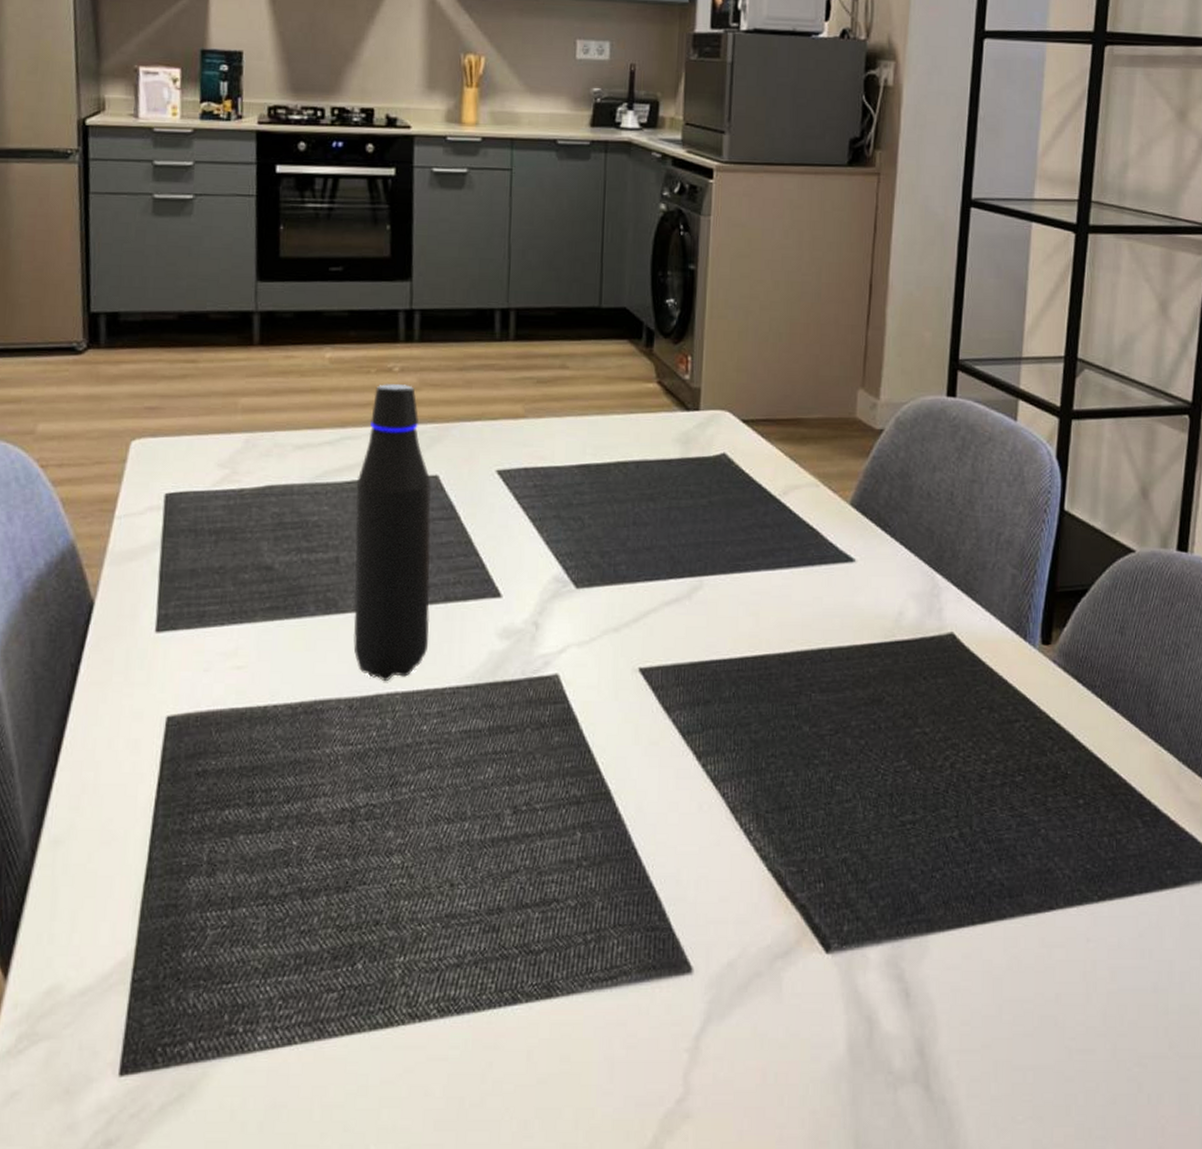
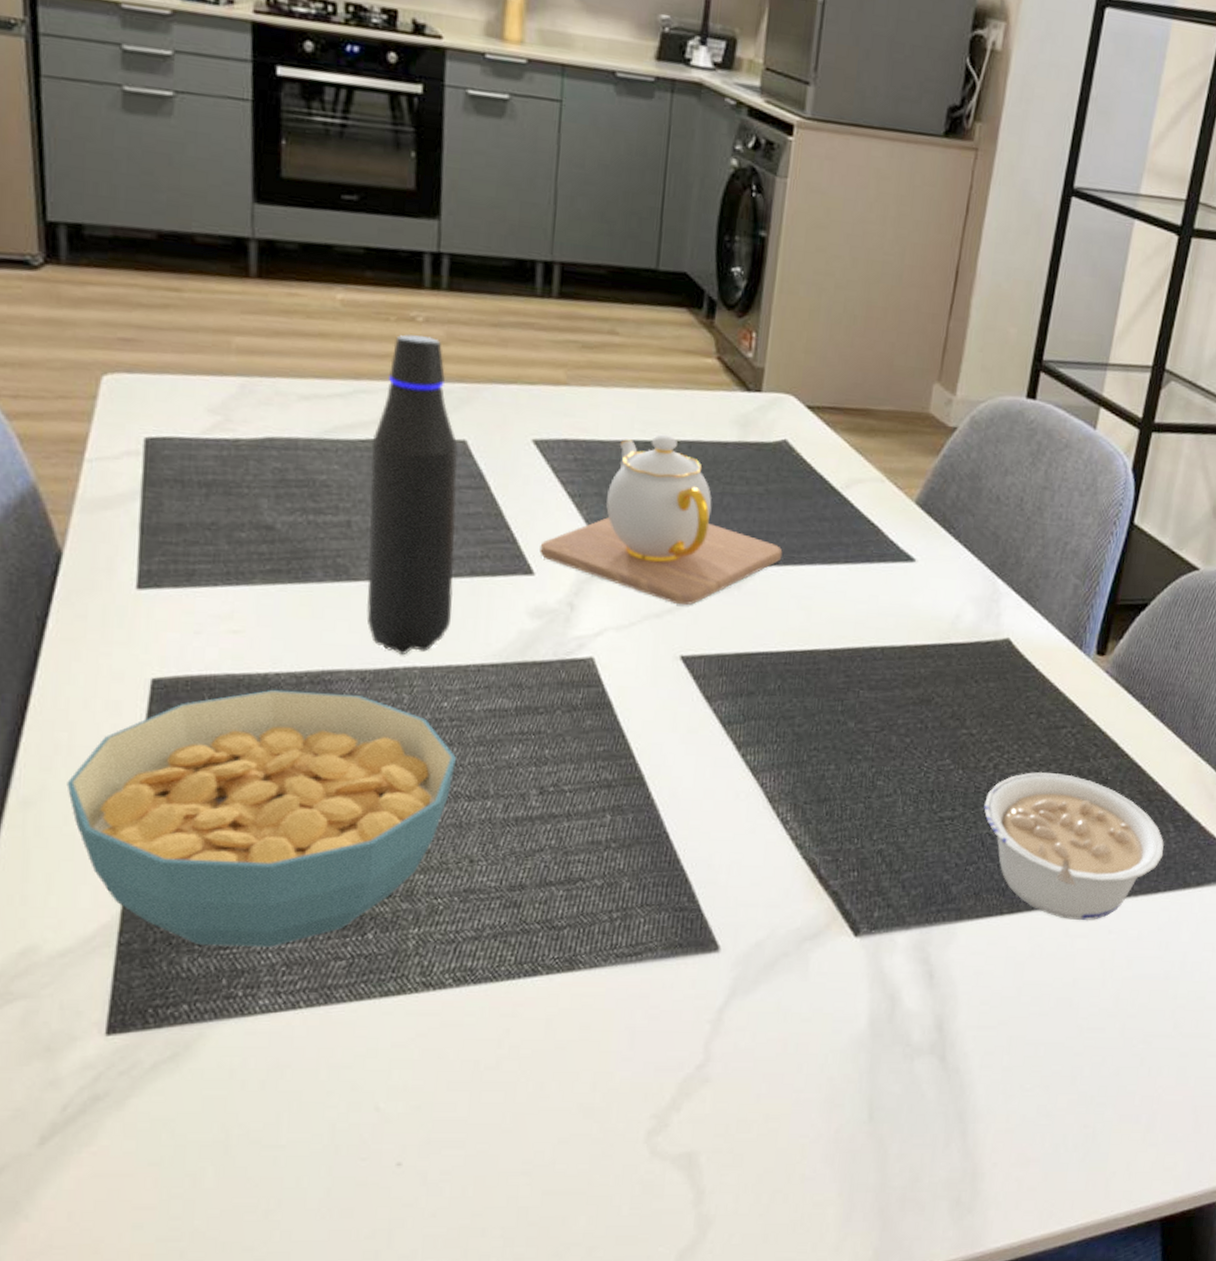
cereal bowl: none [91,721,435,980] -> present [66,689,456,947]
teapot: none [506,456,729,618] -> present [539,434,783,605]
legume: none [944,768,1135,929] -> present [984,771,1164,921]

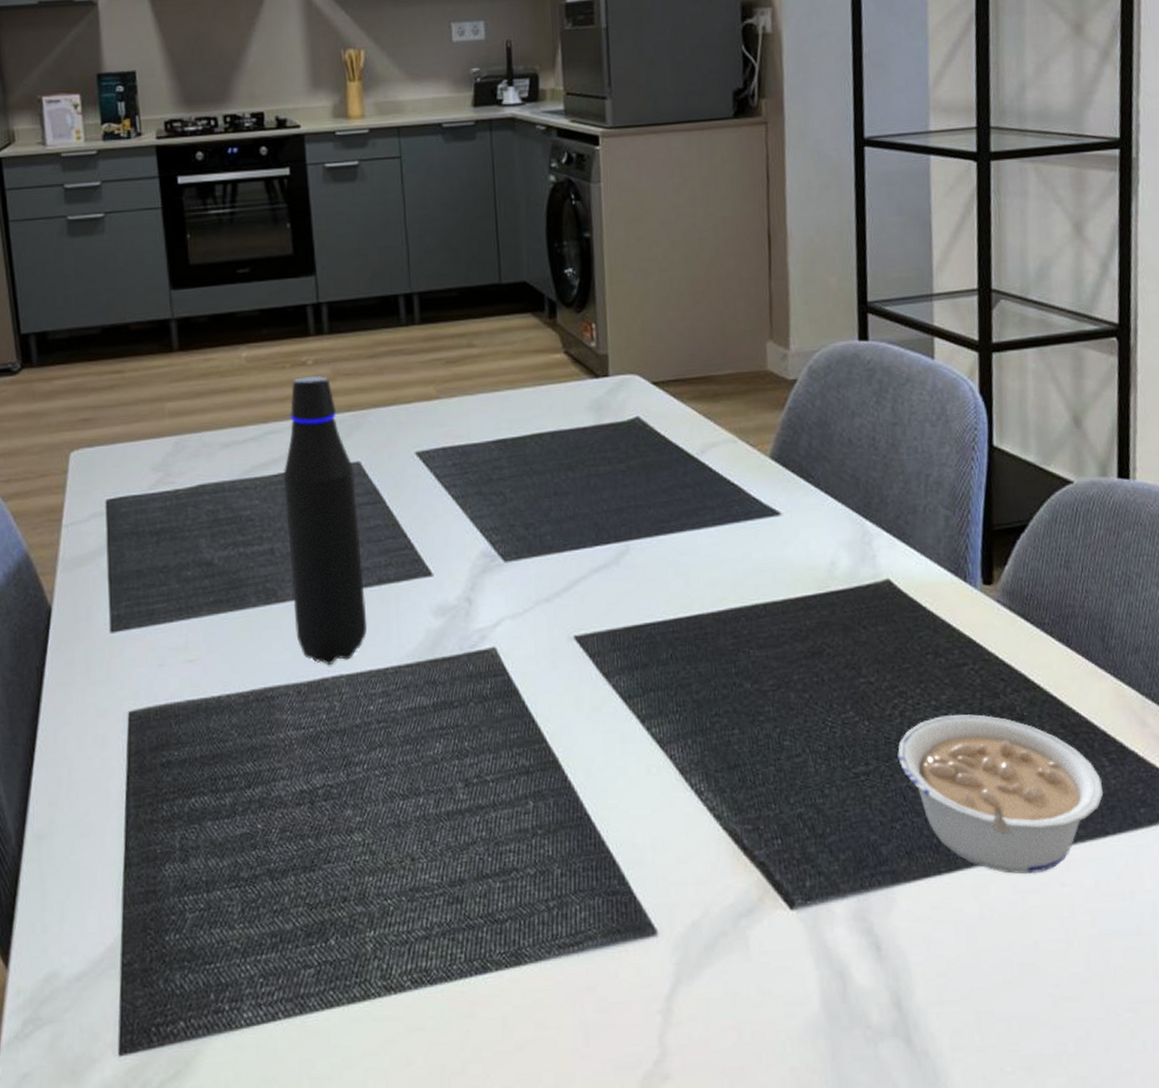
cereal bowl: present [66,689,456,947] -> none [70,708,387,962]
teapot: present [539,434,783,605] -> none [434,429,653,587]

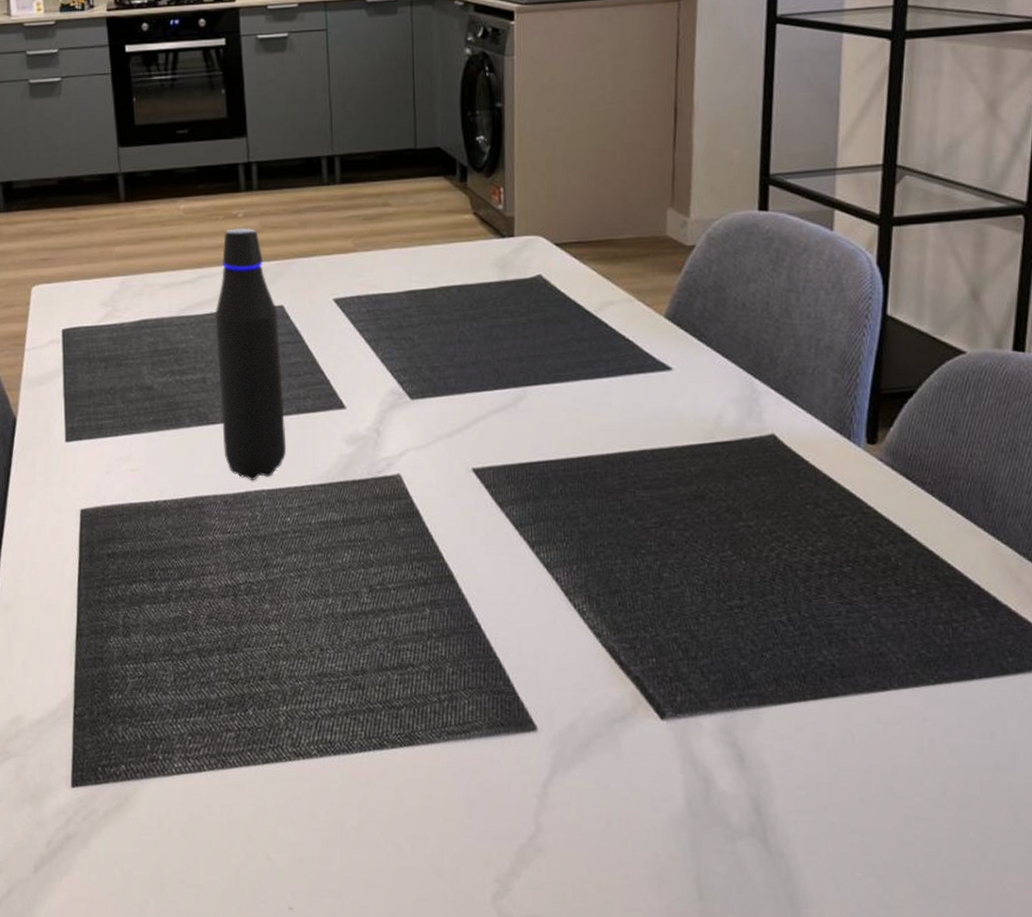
legume: present [897,714,1104,874] -> none [772,559,973,708]

